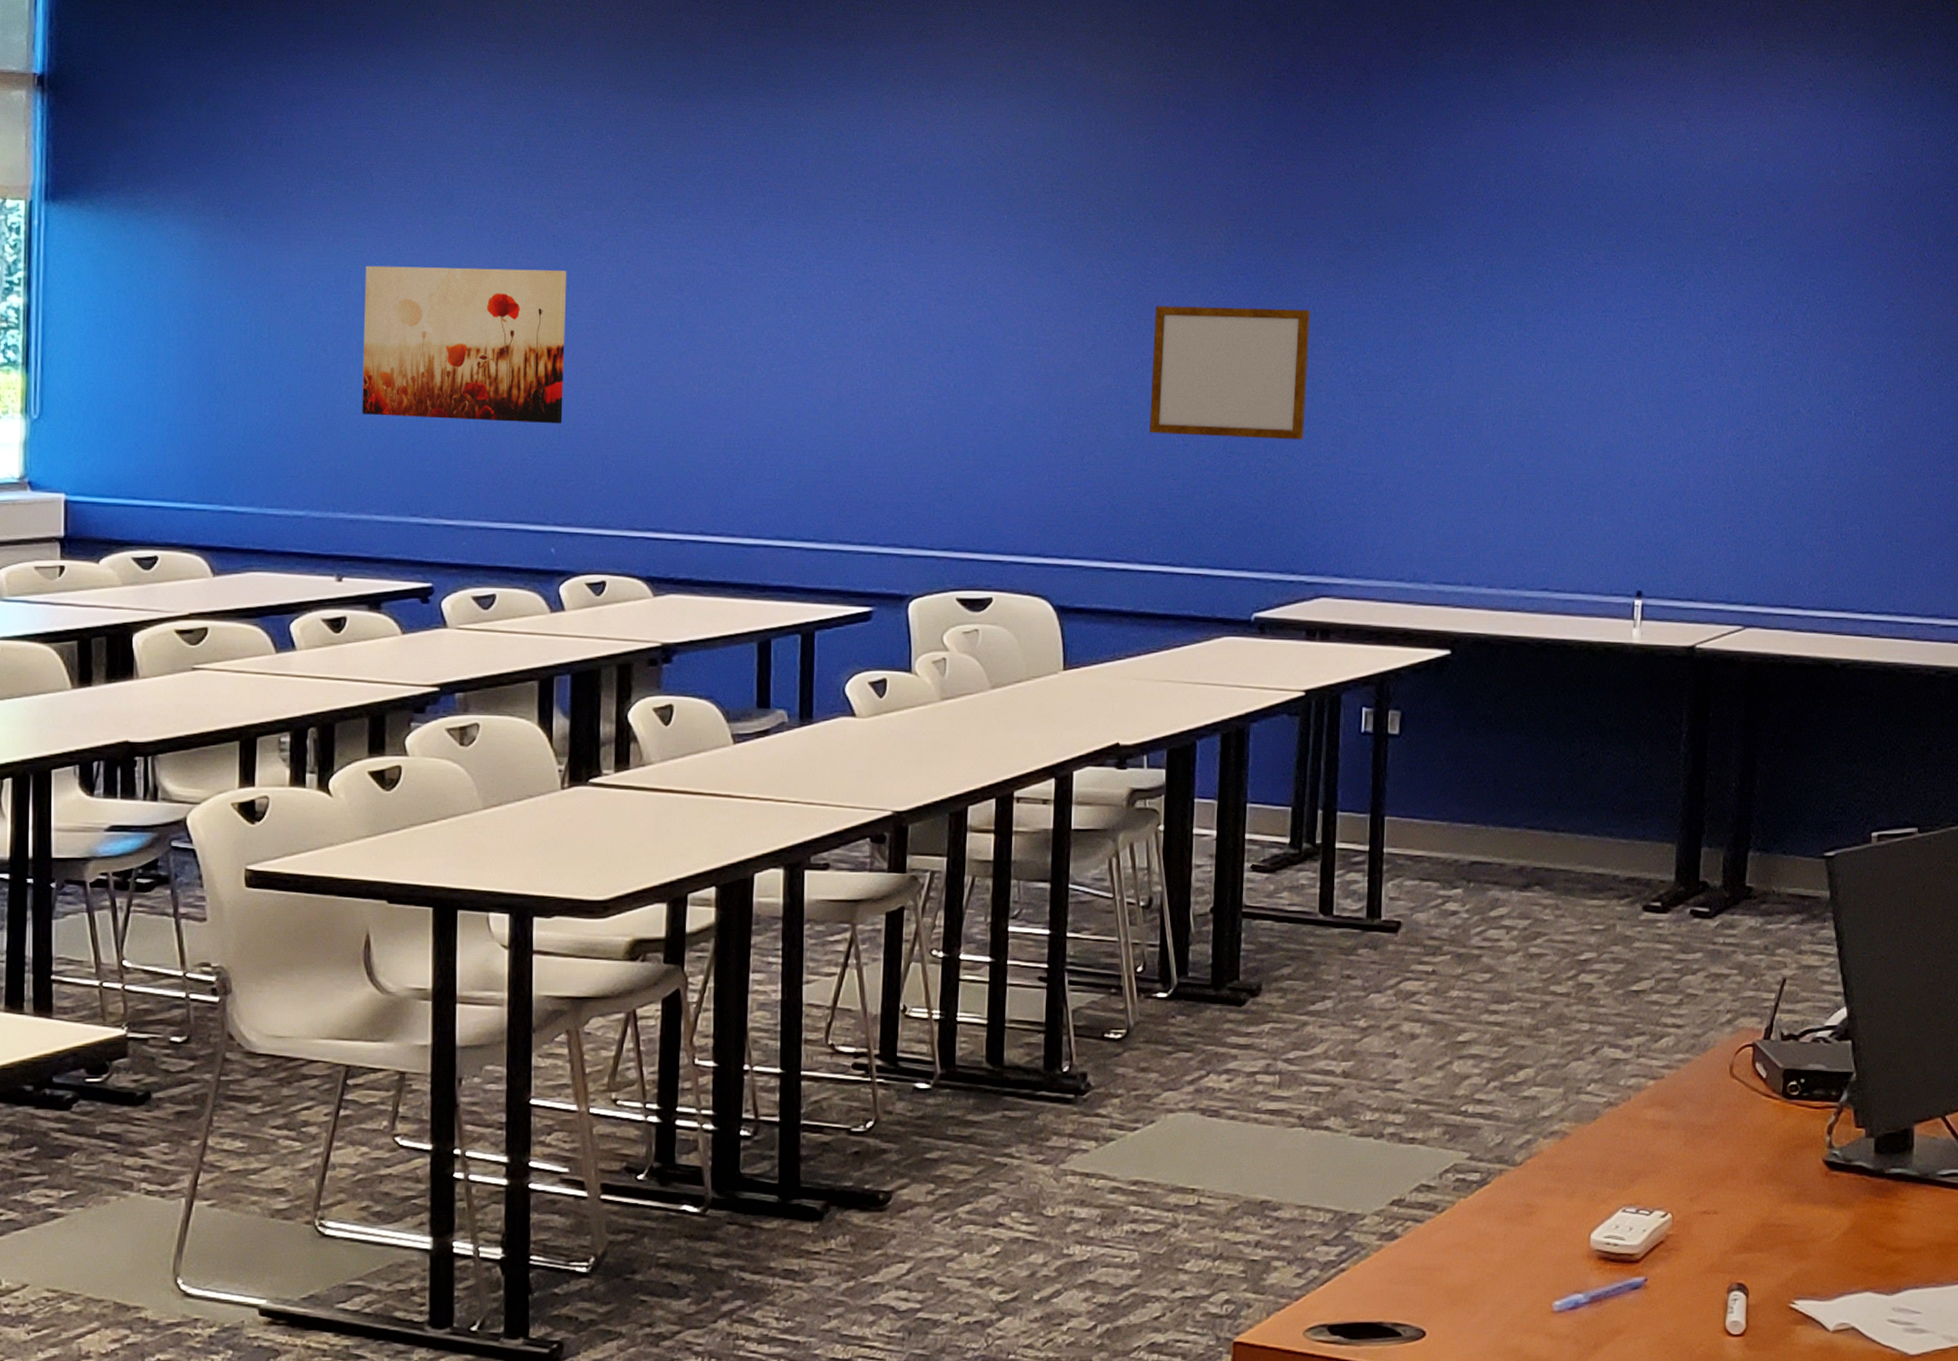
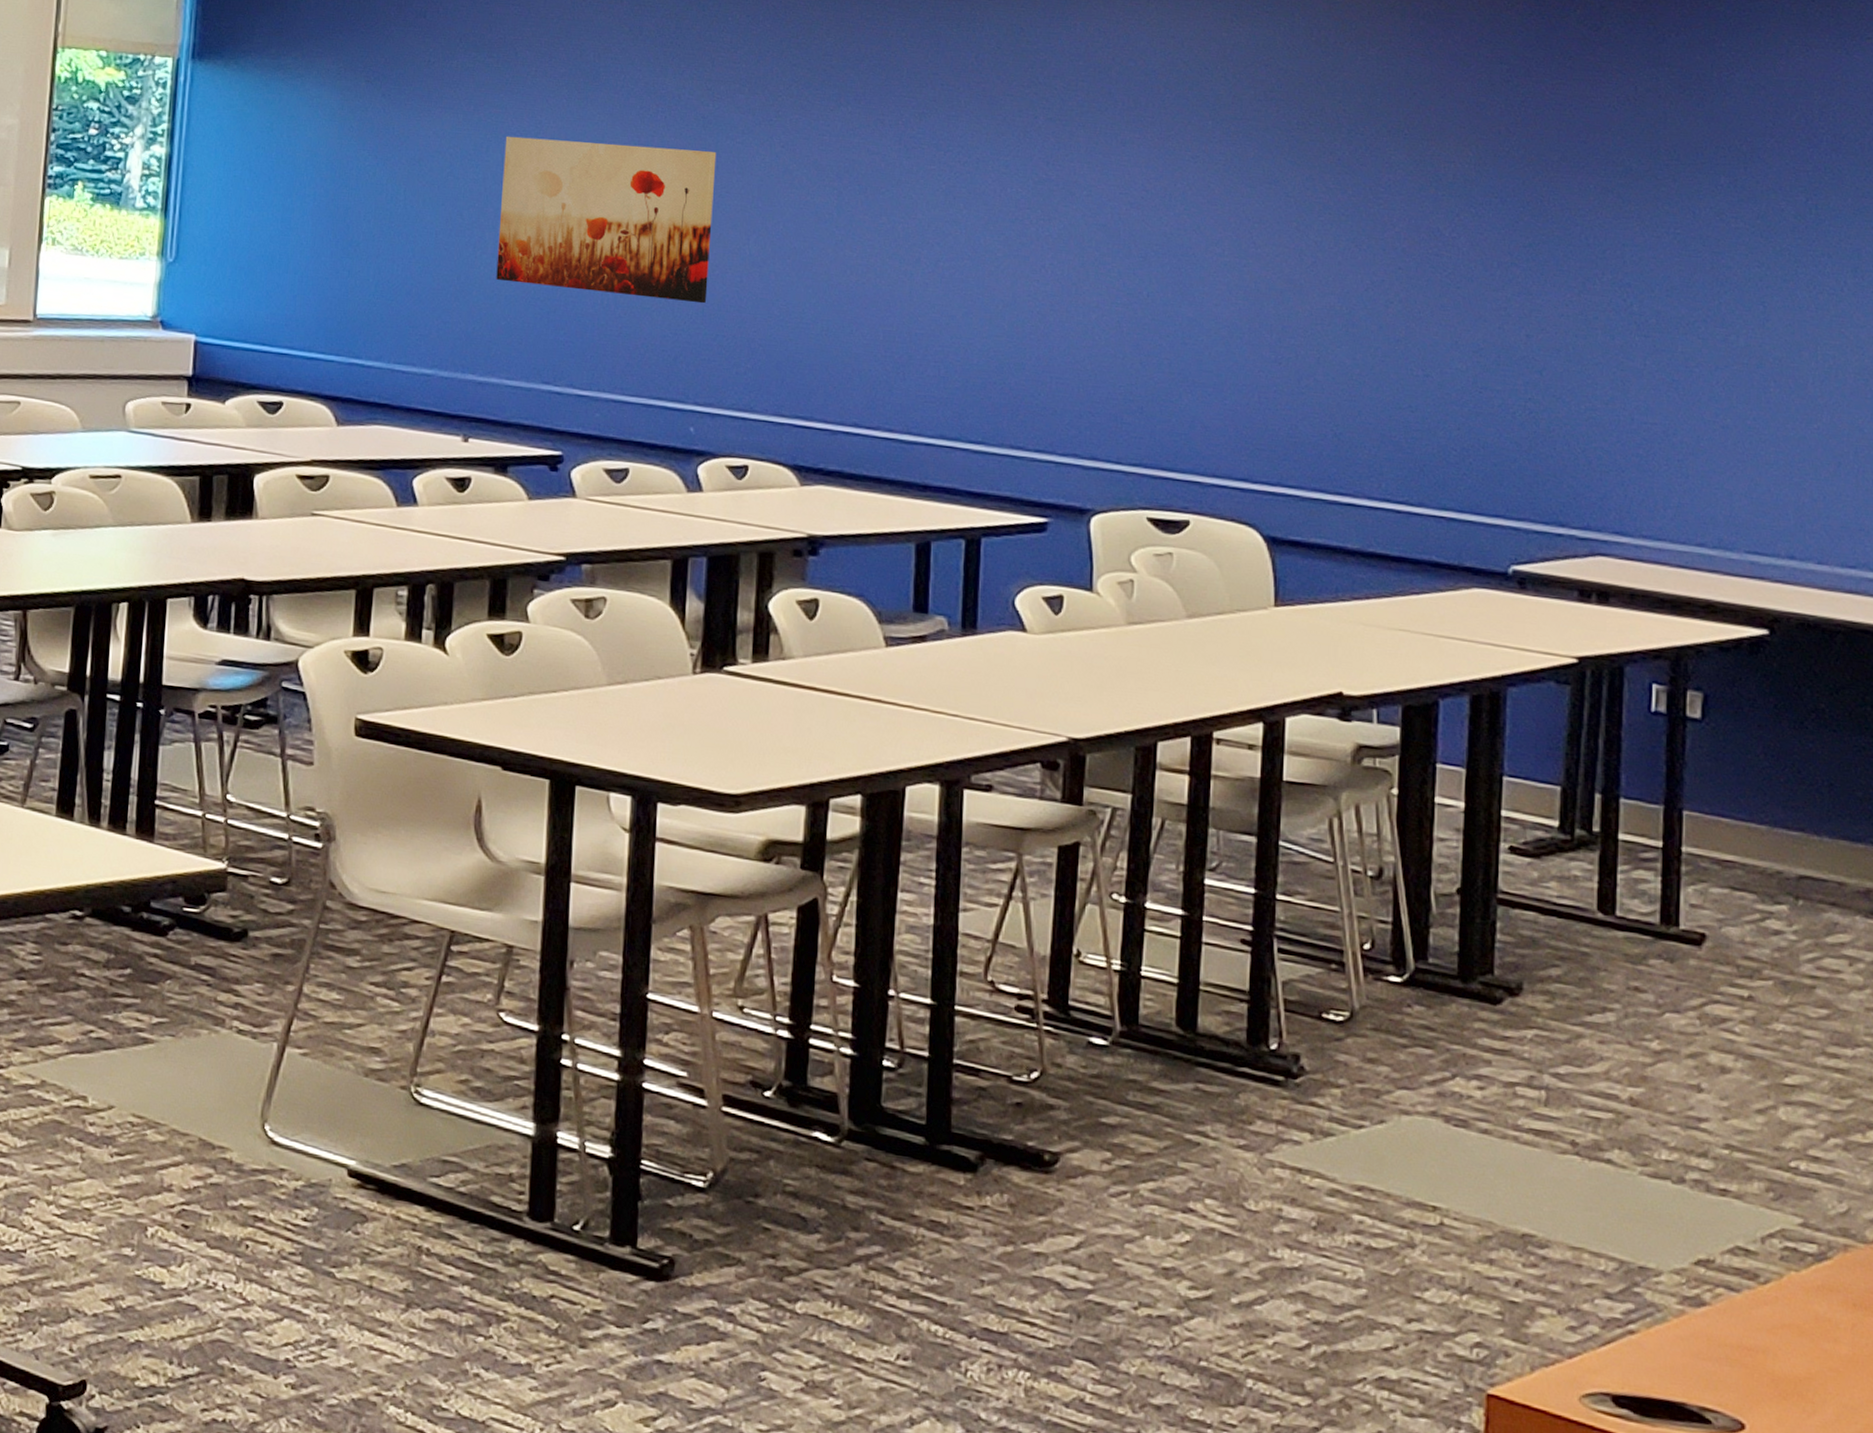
writing board: present [1150,305,1310,440] -> none [1382,225,1582,381]

